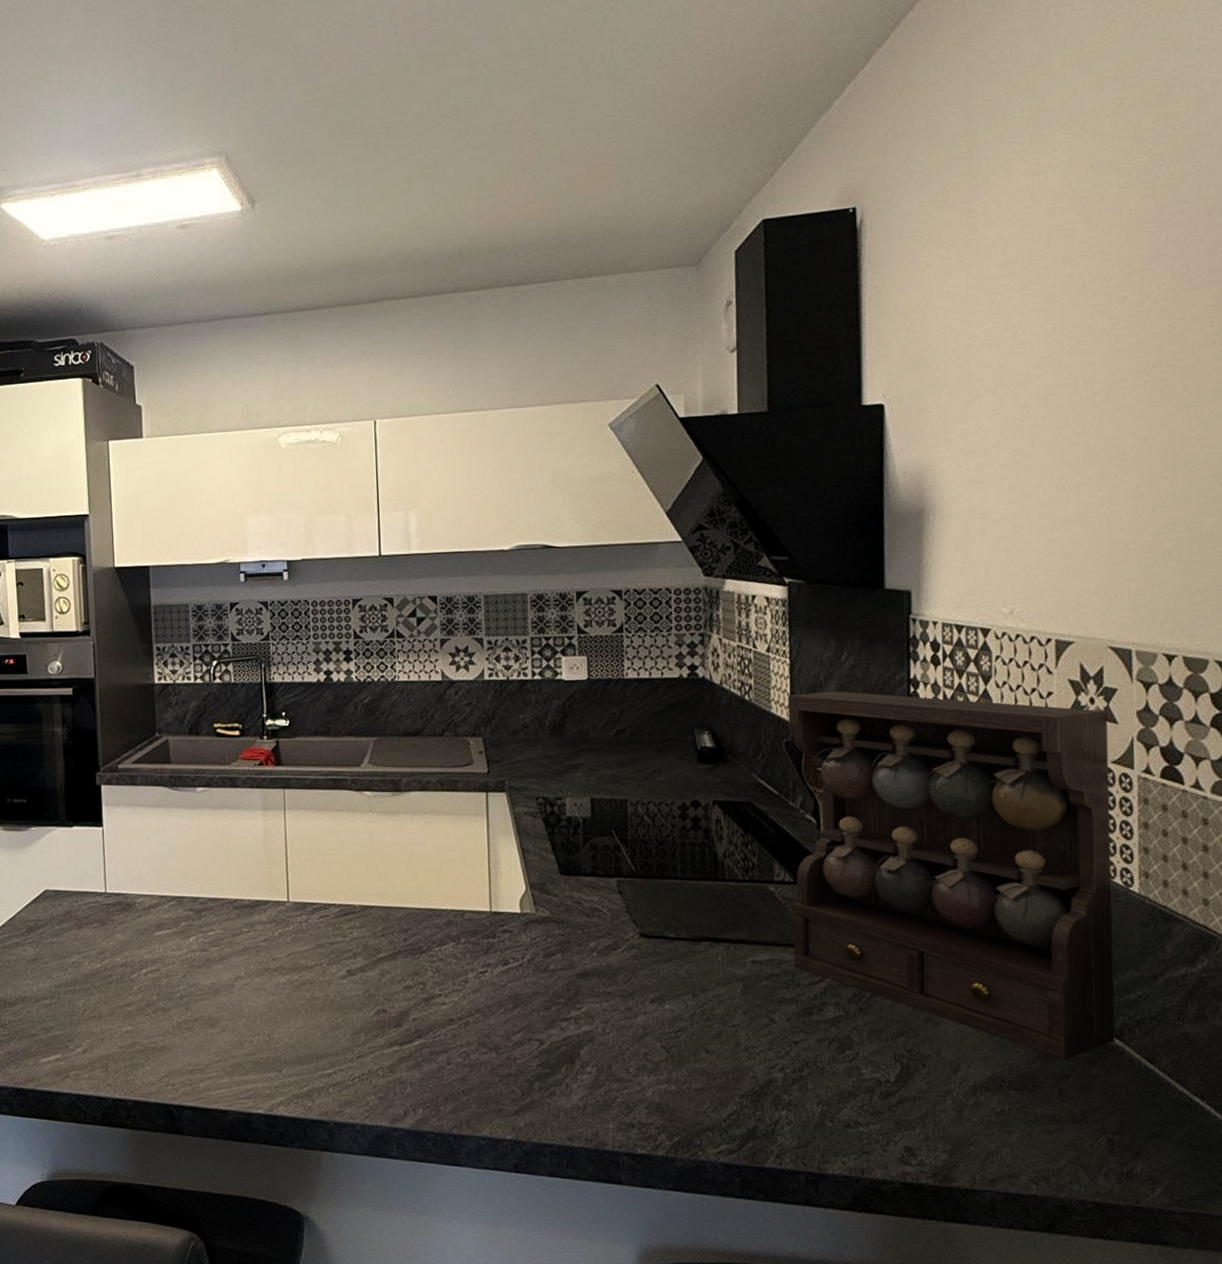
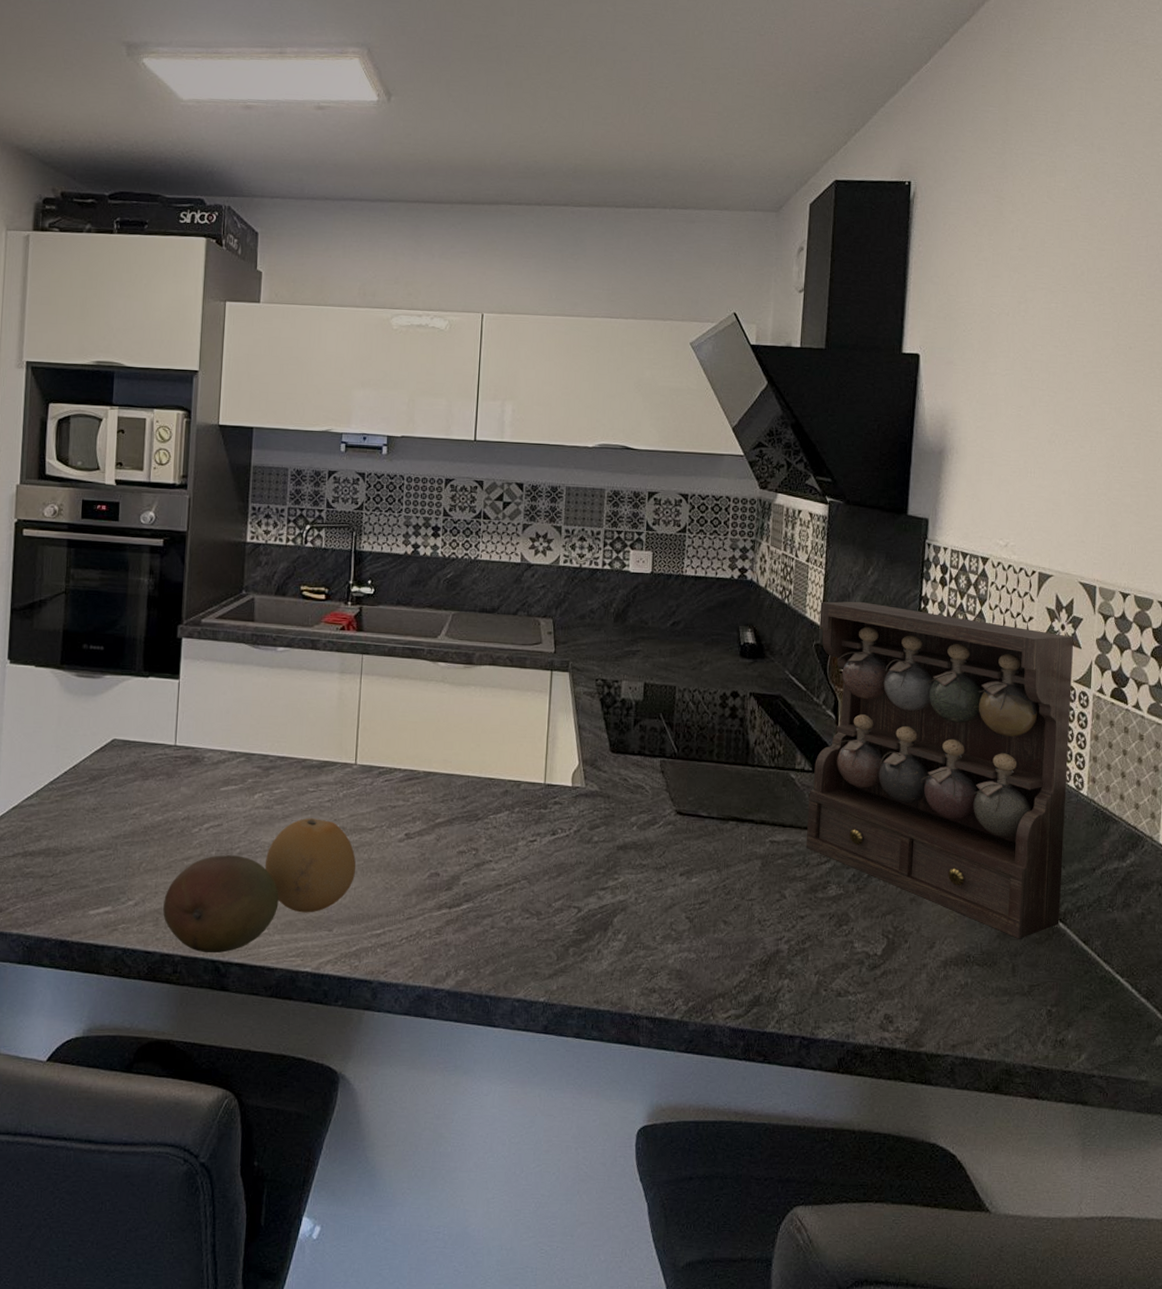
fruit: none [111,999,225,1098] -> present [163,855,279,954]
fruit: none [206,959,300,1055] -> present [264,818,356,913]

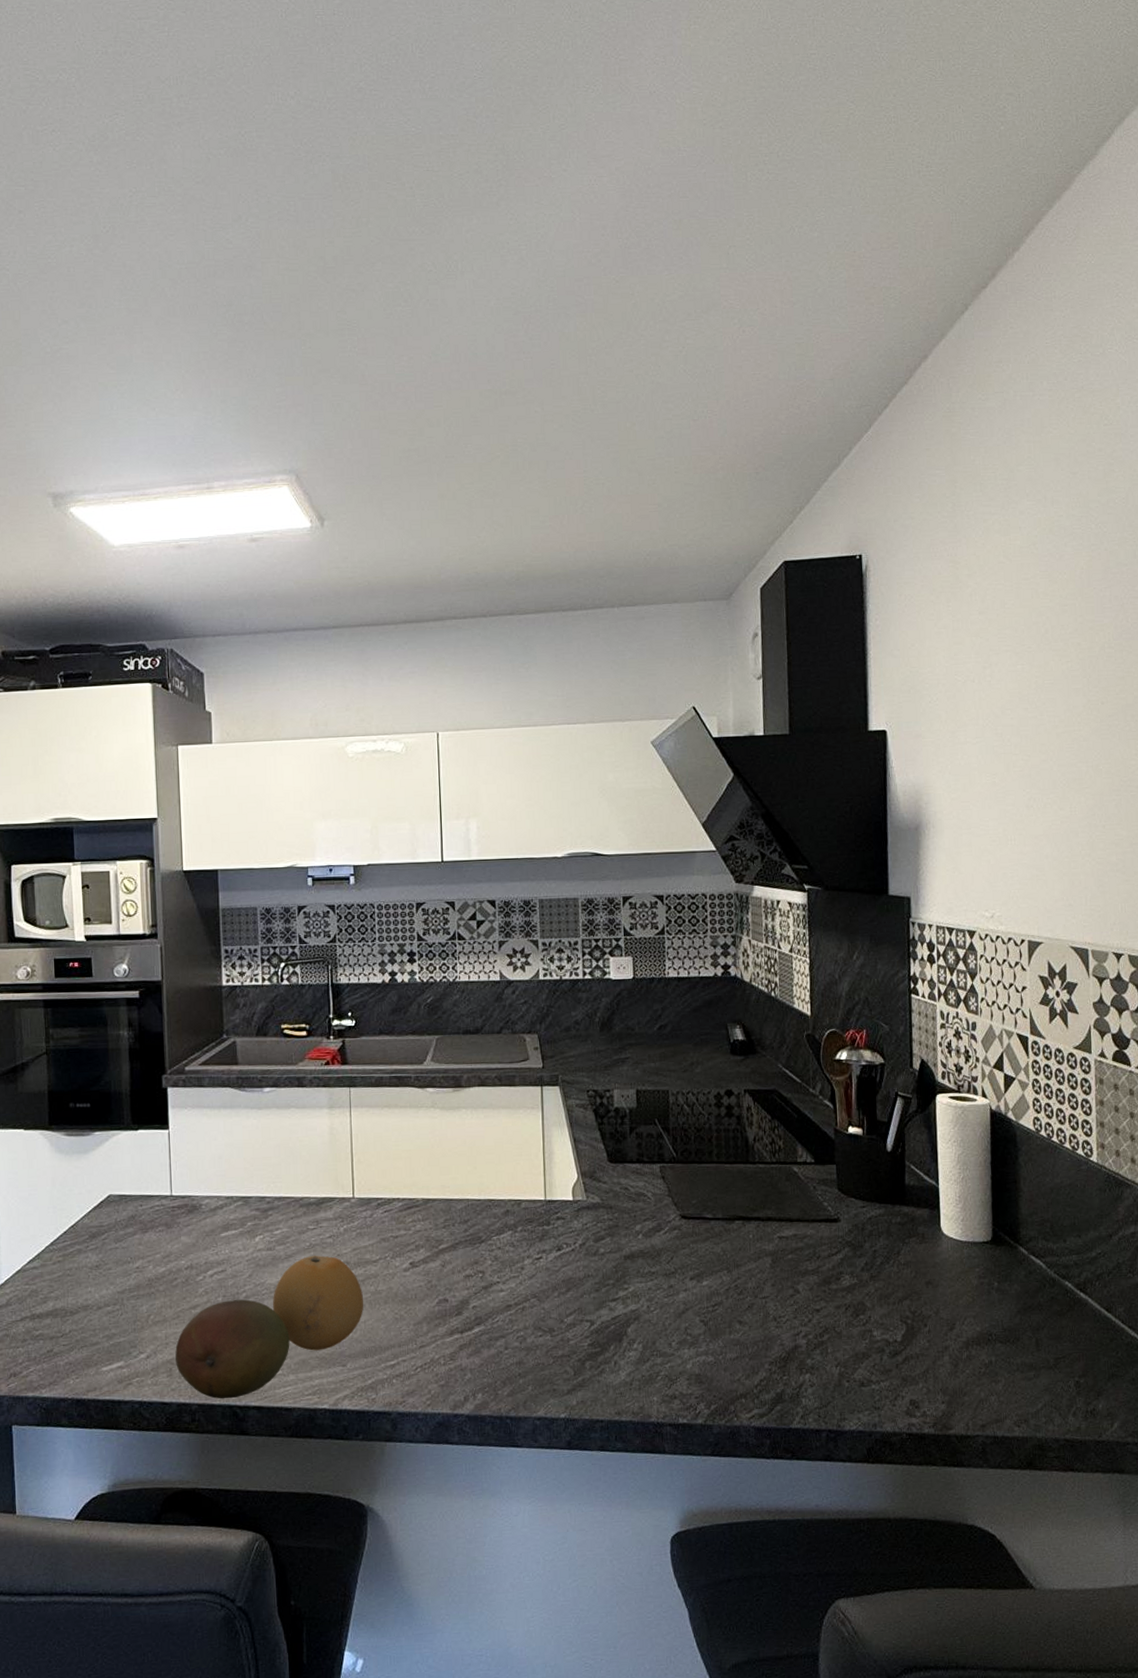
spice rack: present [805,601,1073,939] -> none [808,987,1080,1313]

